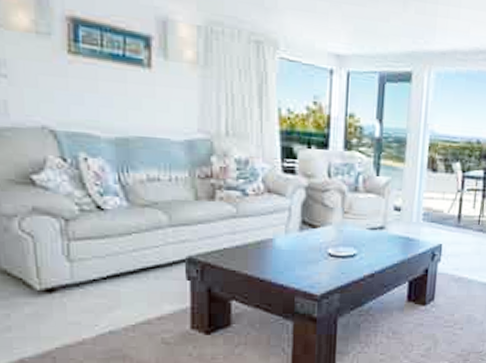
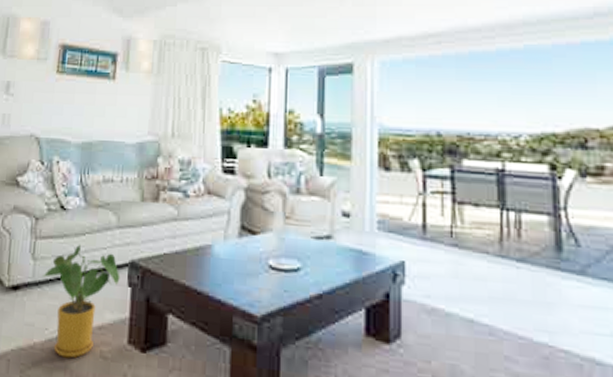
house plant: none [84,244,177,348] -> present [43,244,120,358]

